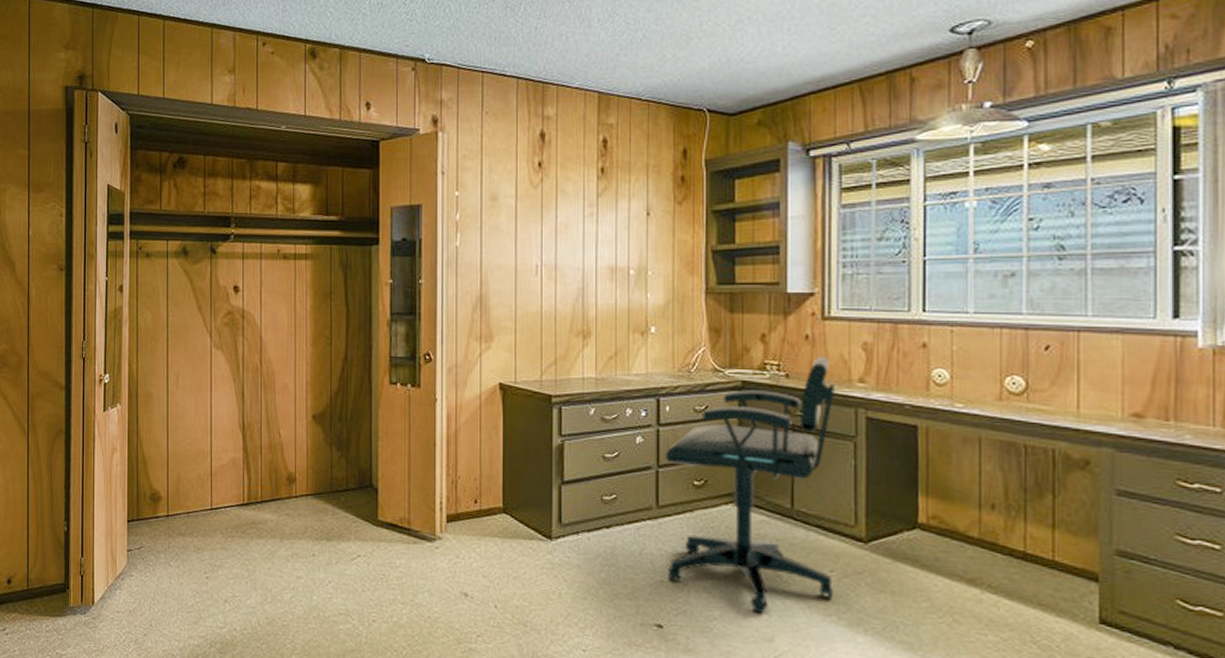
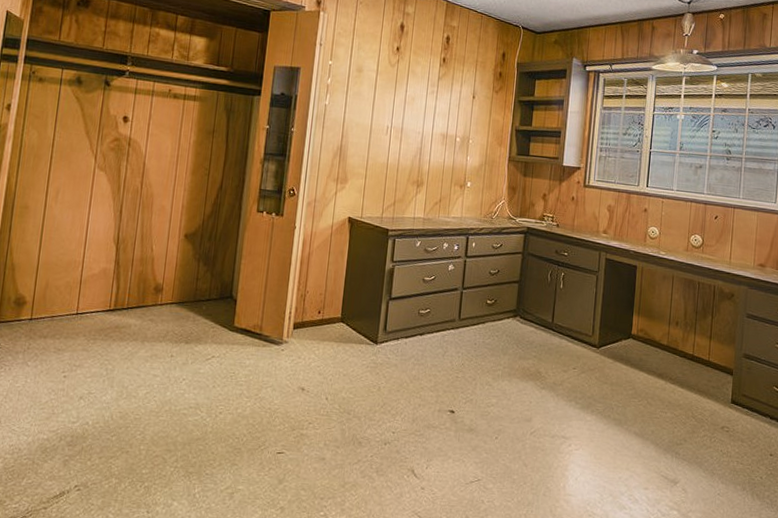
office chair: present [665,355,835,614] -> none [461,212,588,401]

